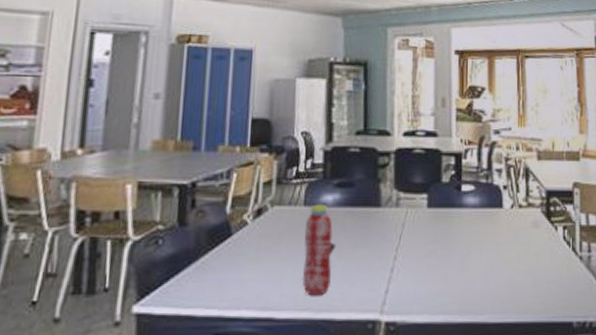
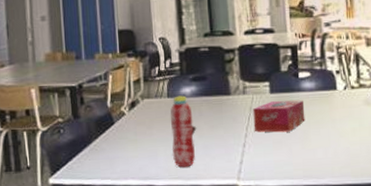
tissue box: none [405,218,466,256] -> present [253,100,305,133]

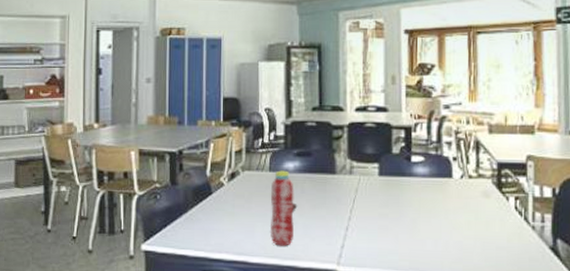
tissue box: present [253,100,305,133] -> none [358,185,416,219]

